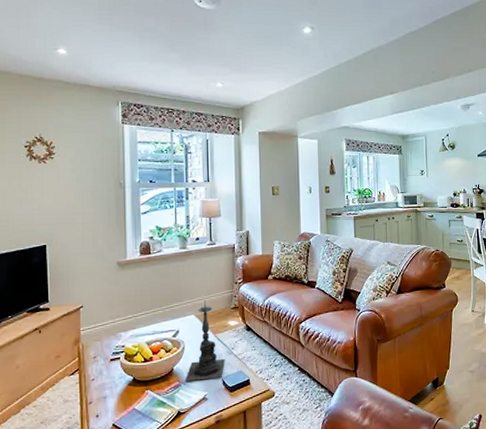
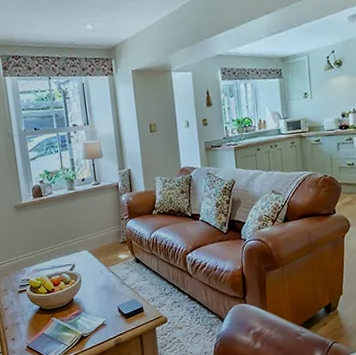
candle holder: present [185,300,225,381] -> none [84,236,119,310]

